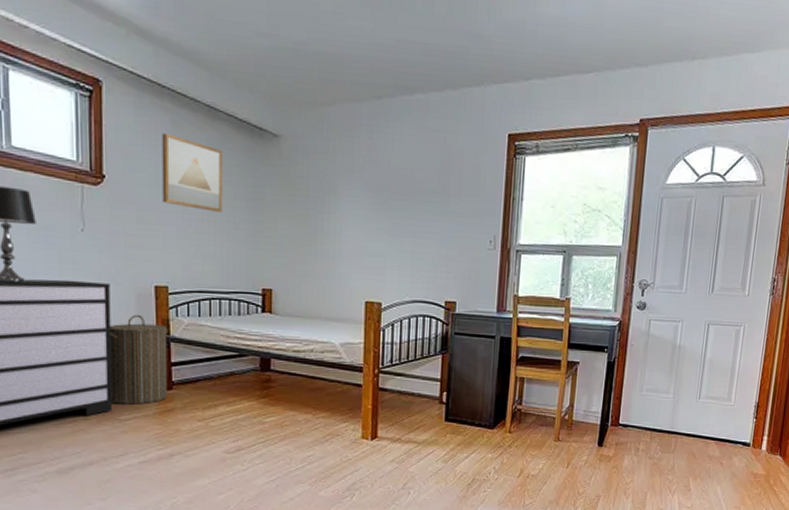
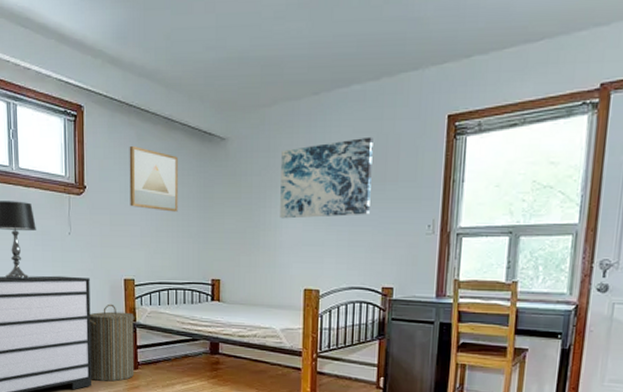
wall art: none [339,148,437,228] -> present [280,136,373,219]

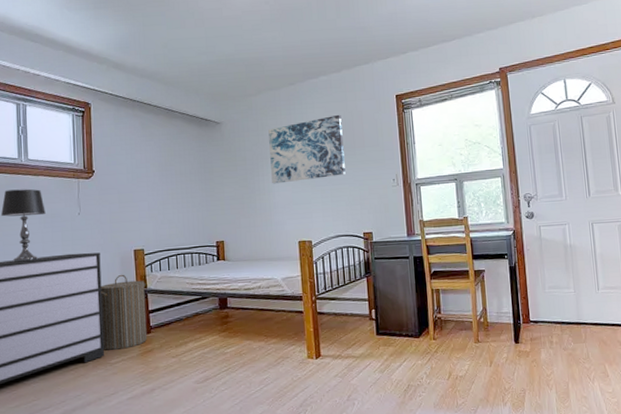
wall art: present [129,145,178,212] -> none [134,133,182,187]

